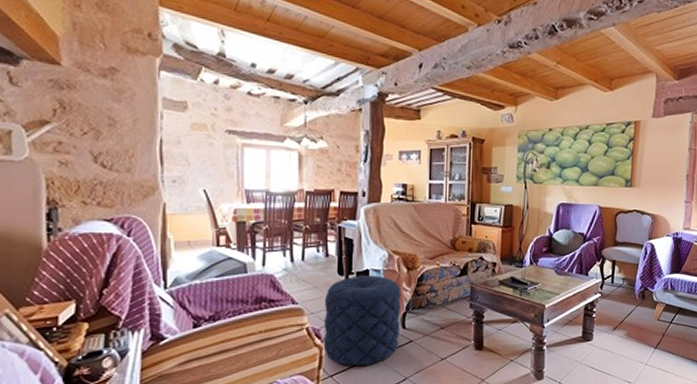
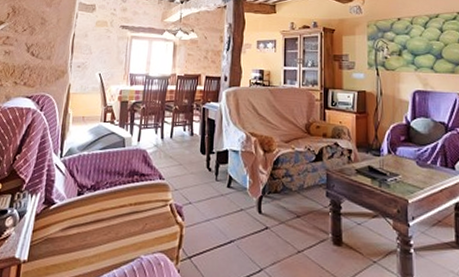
pouf: present [323,275,401,366] -> none [184,155,258,250]

